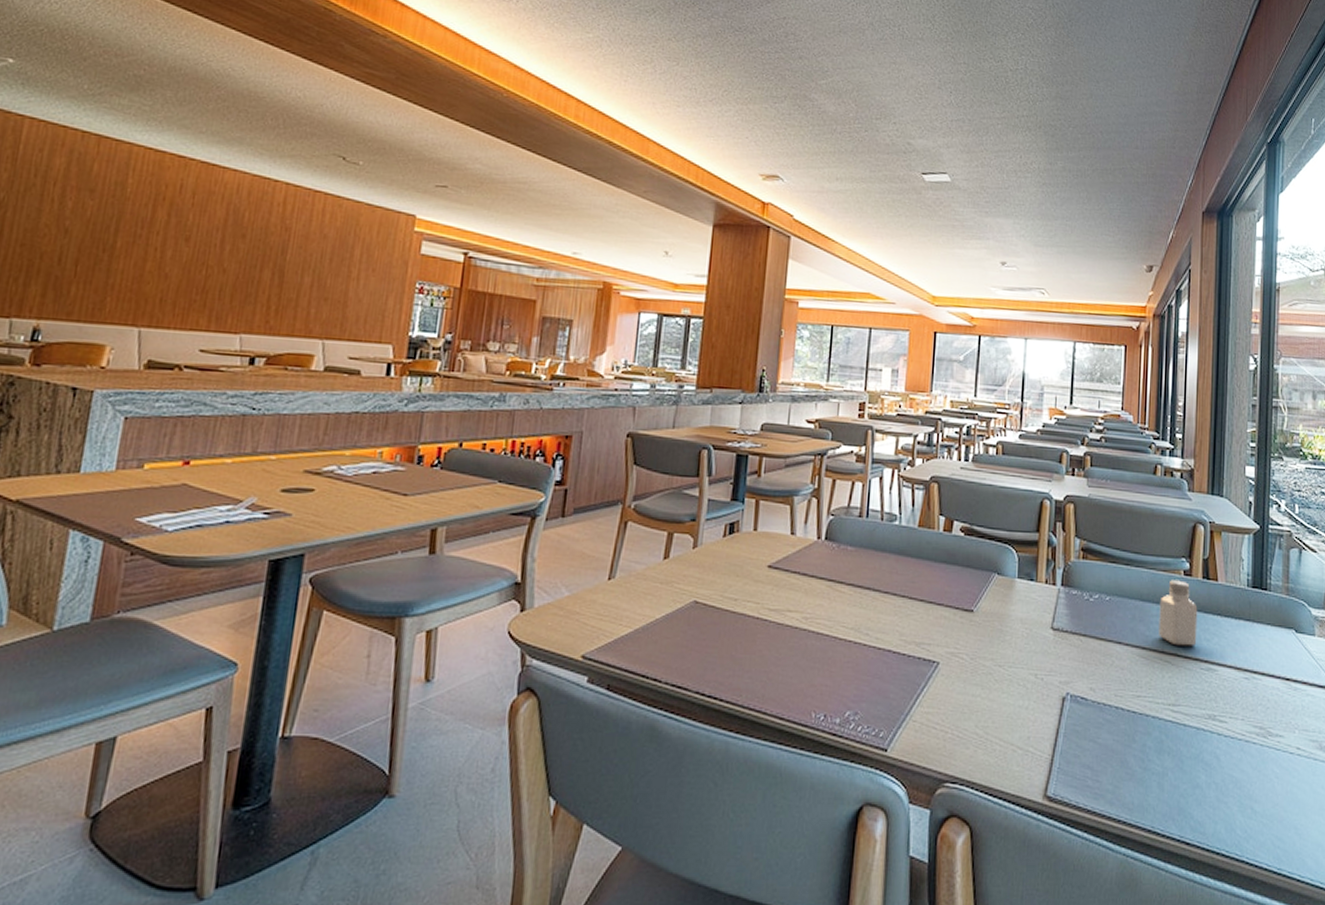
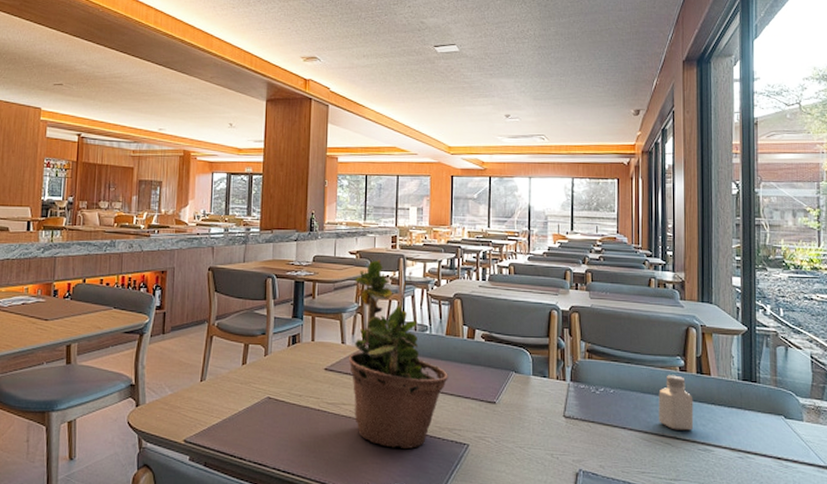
potted plant: none [798,417,919,669] -> present [348,248,448,450]

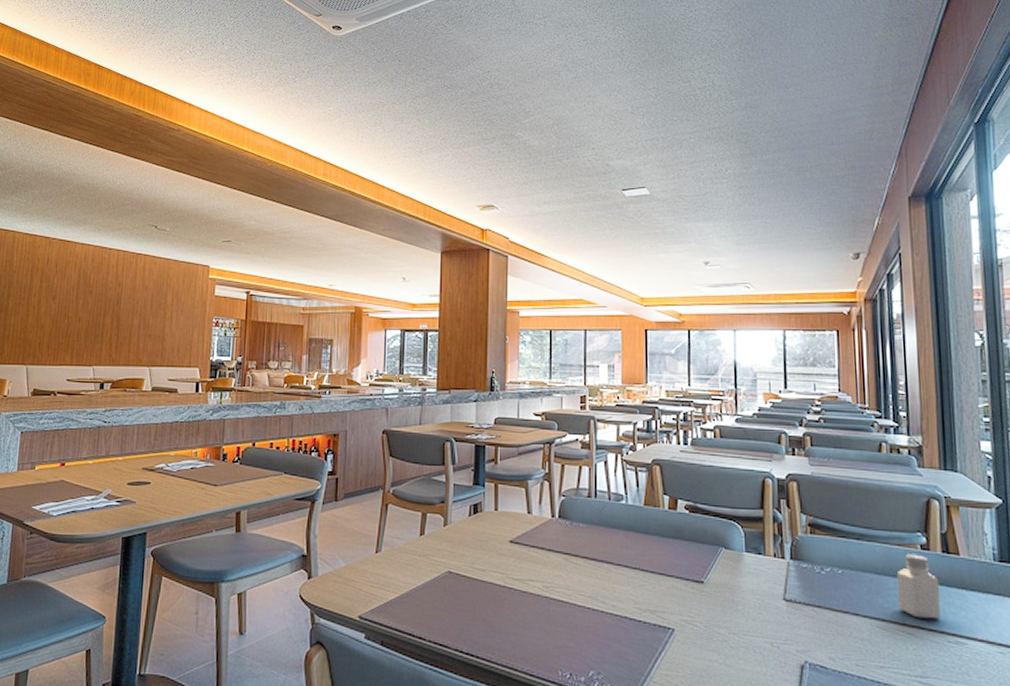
potted plant: present [348,248,448,450] -> none [535,409,648,633]

